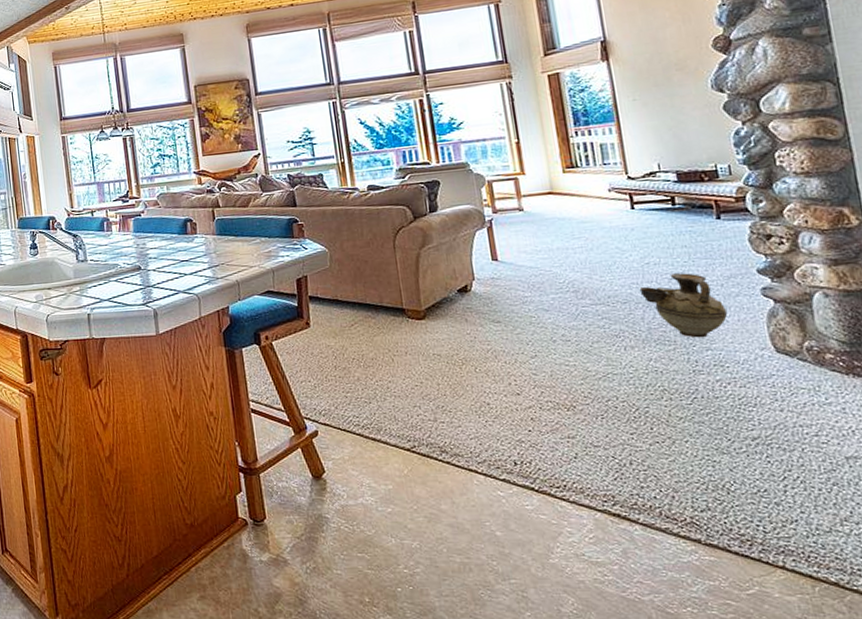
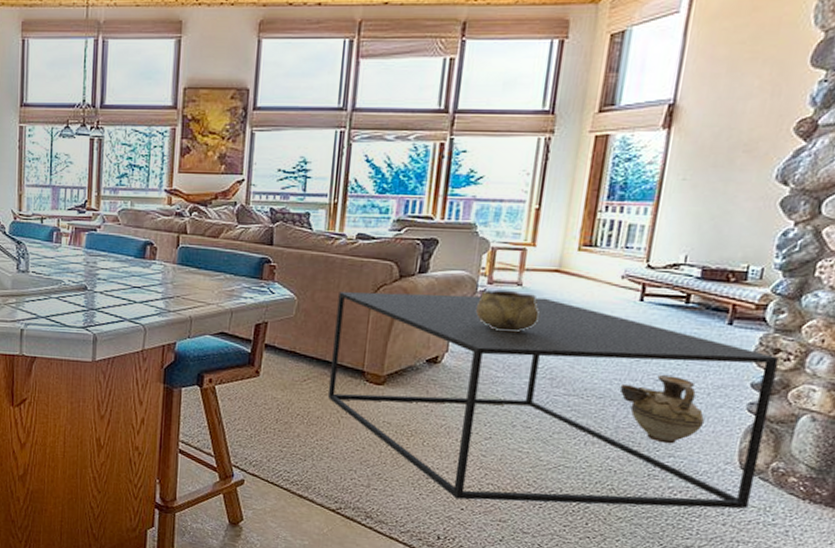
coffee table: none [364,218,799,421] -> present [327,292,779,509]
decorative bowl: none [489,216,548,254] -> present [476,289,541,333]

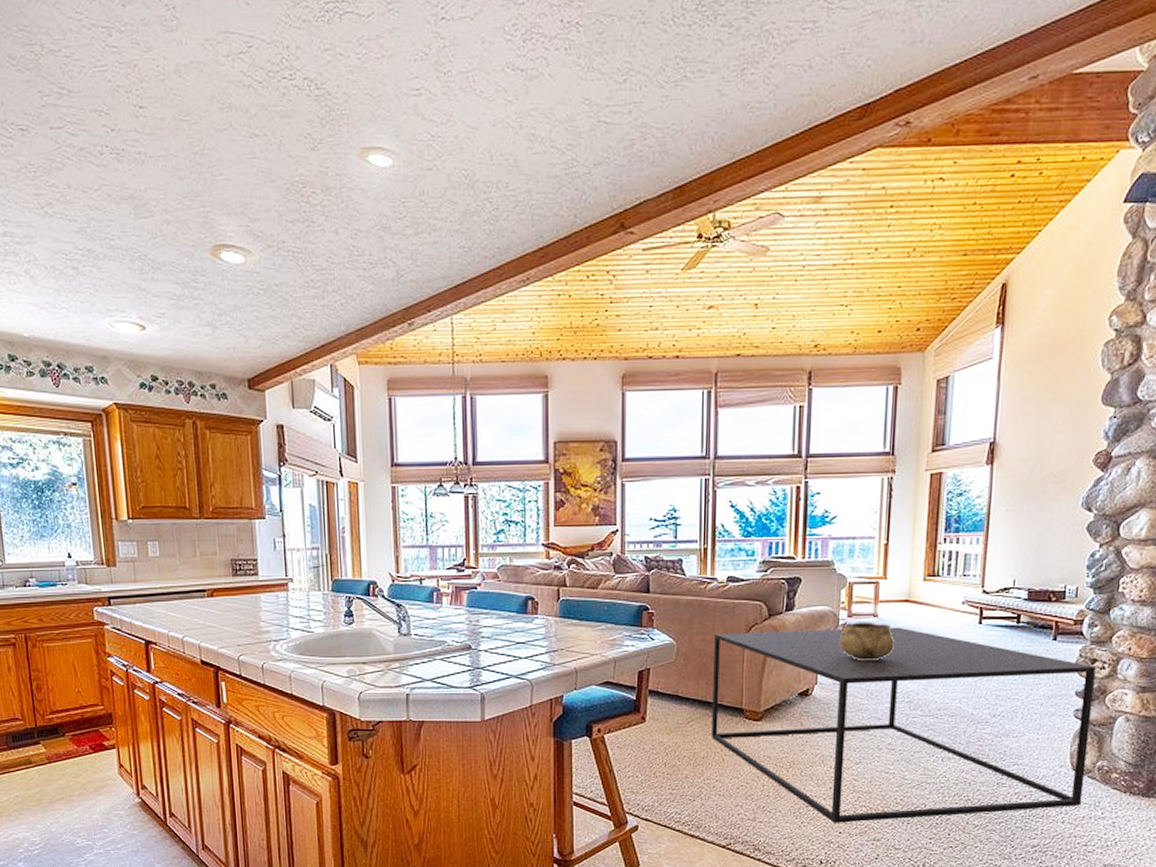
ceramic jug: present [619,375,704,444] -> none [968,691,1040,753]

